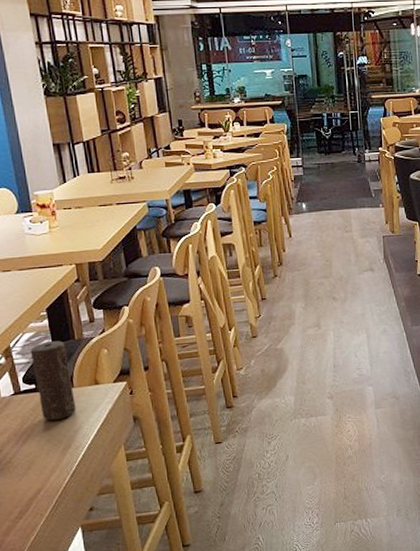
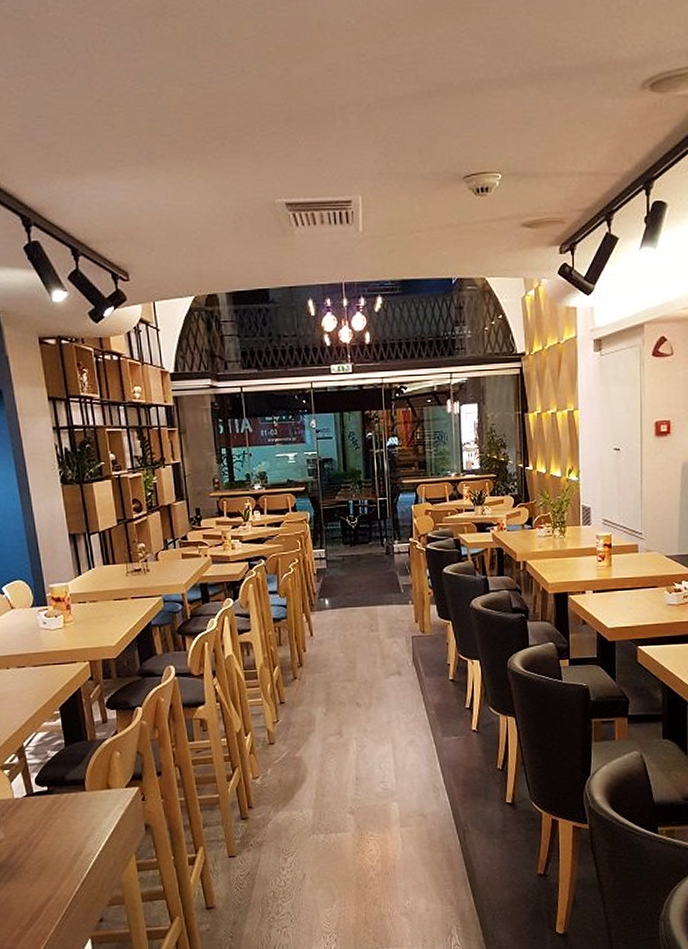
candle: present [30,341,76,421] -> none [43,741,88,825]

